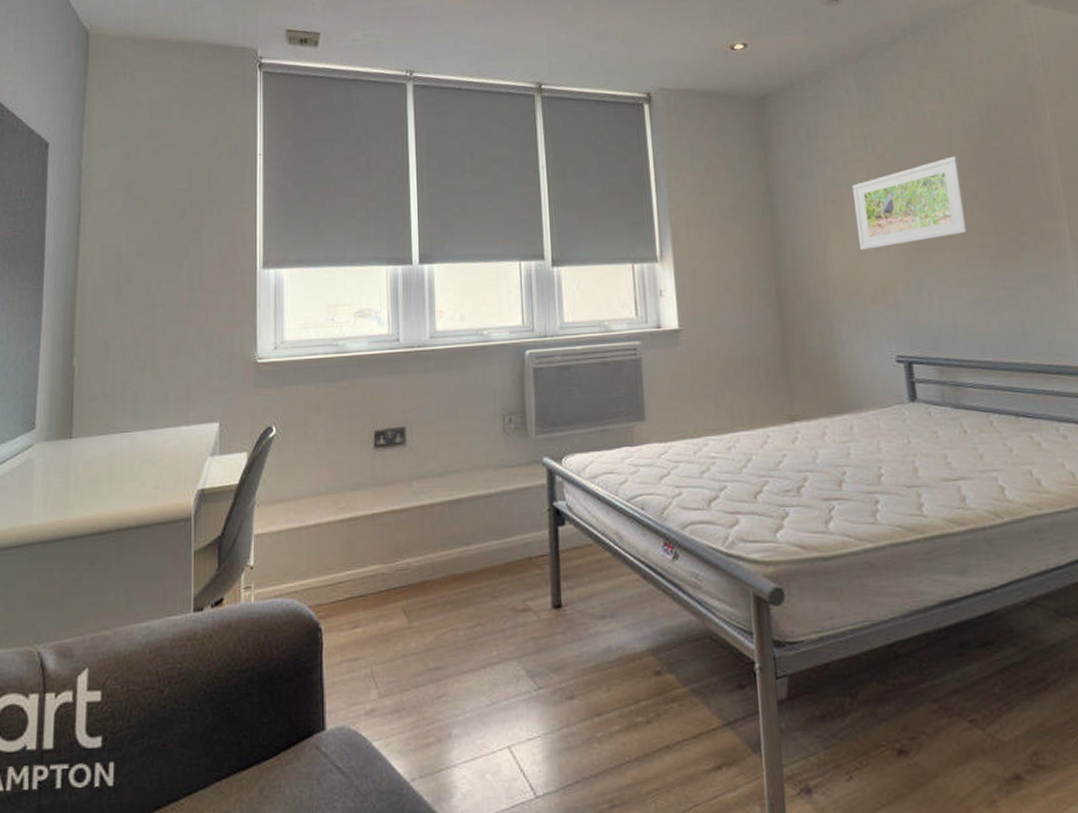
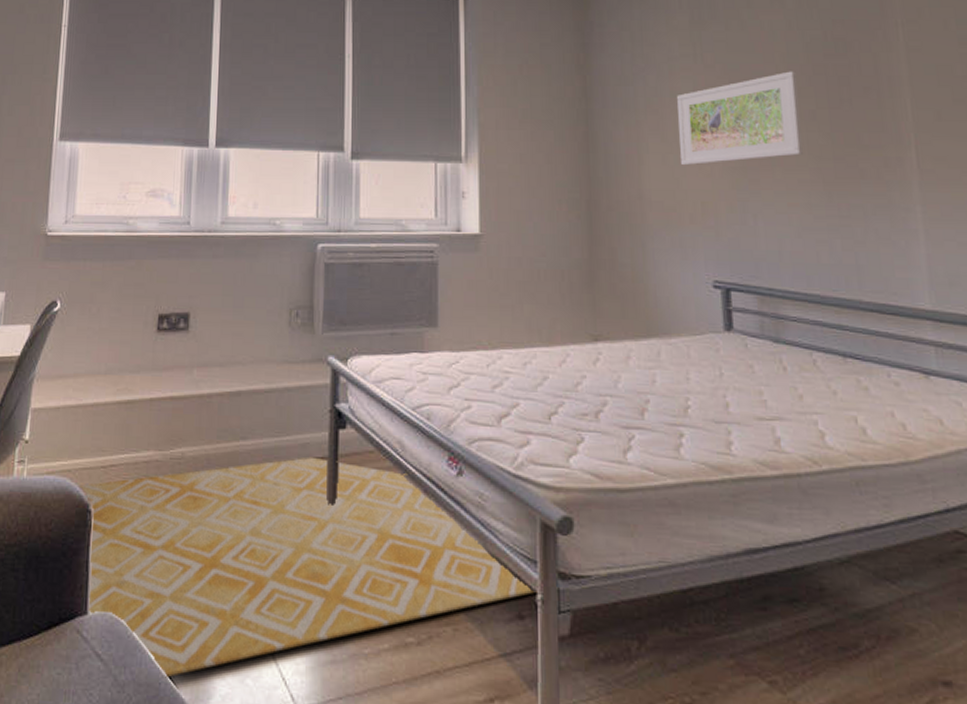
rug: none [307,555,755,783] -> present [78,457,537,678]

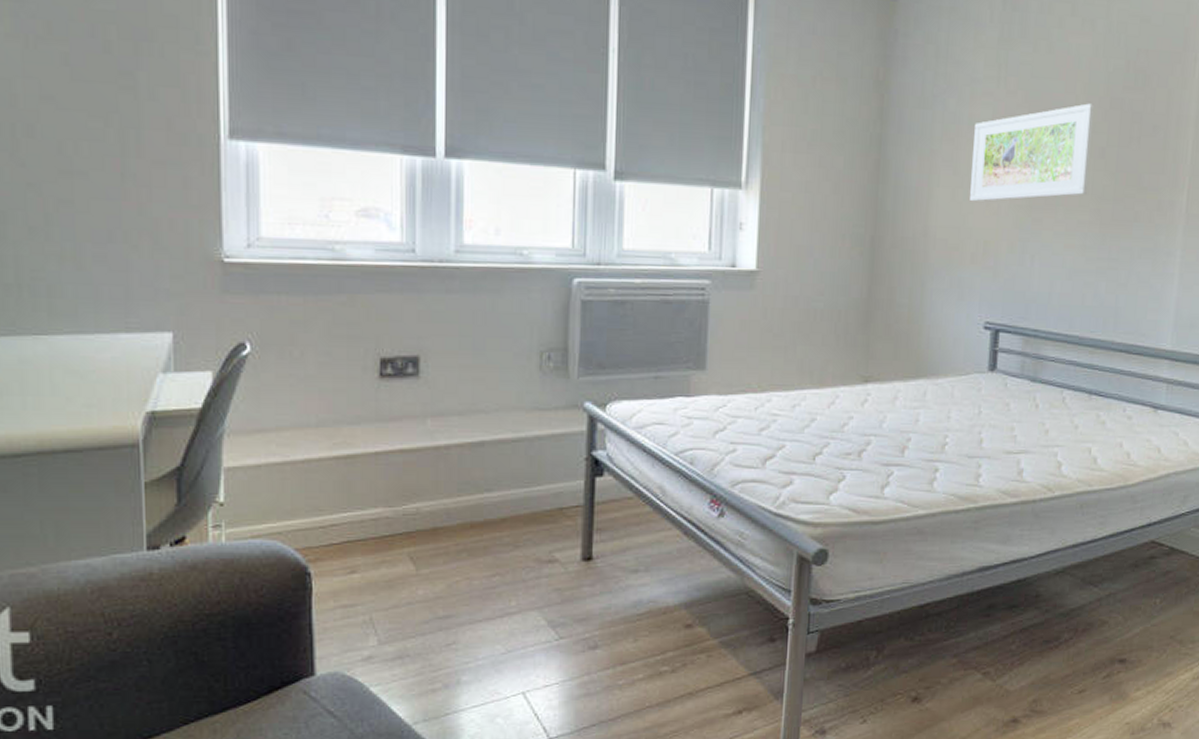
rug: present [78,457,537,678] -> none [293,506,789,726]

